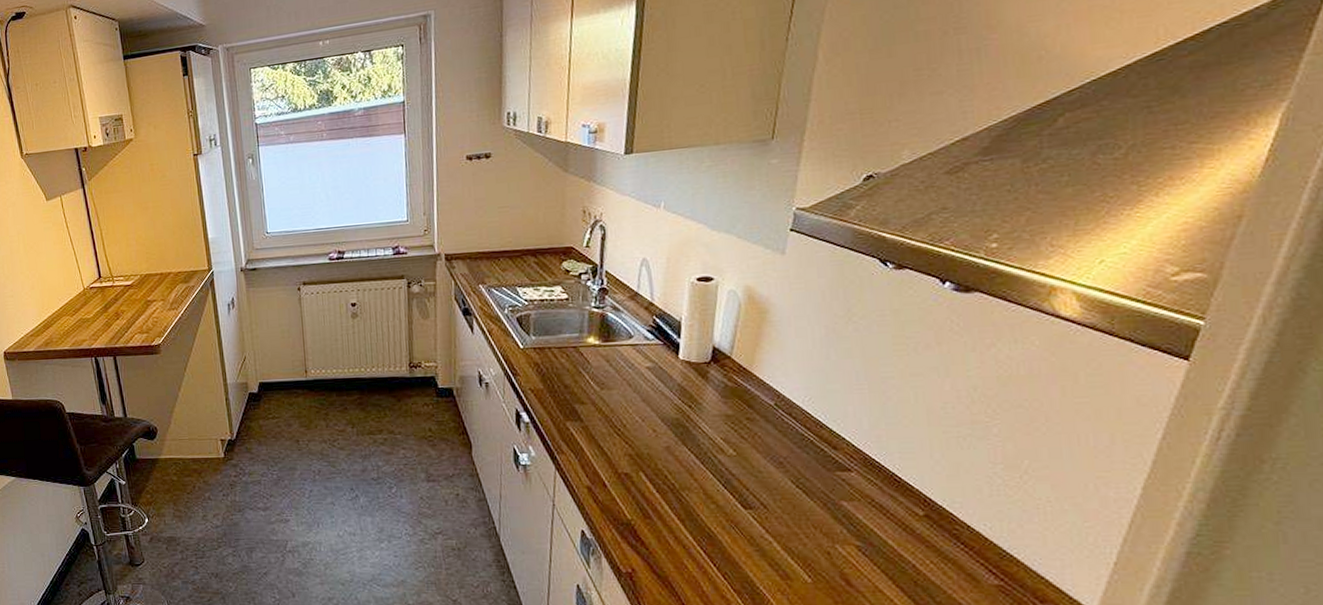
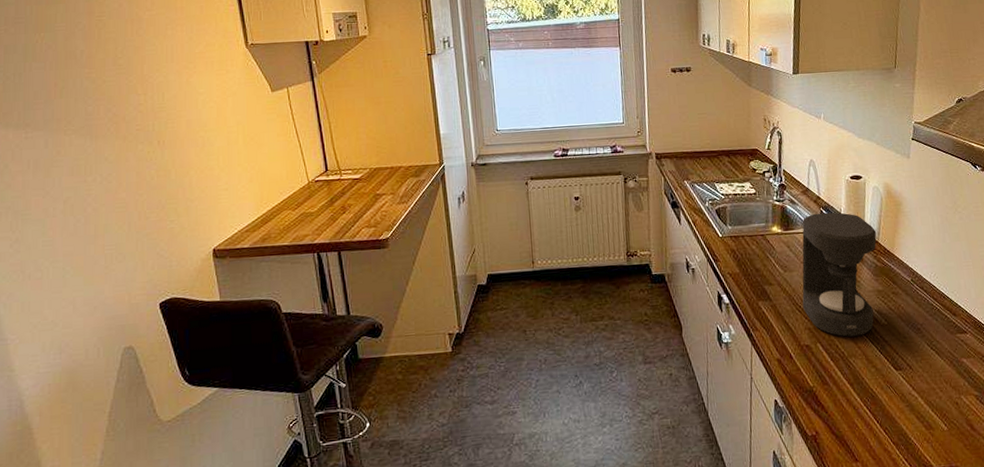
coffee maker: none [622,321,730,467] -> present [802,212,877,337]

